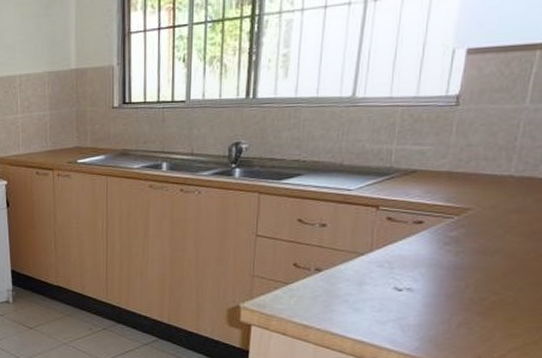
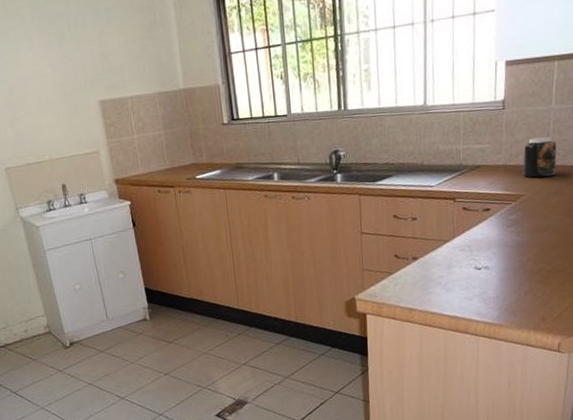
jar: none [474,141,526,189] -> present [523,136,557,178]

